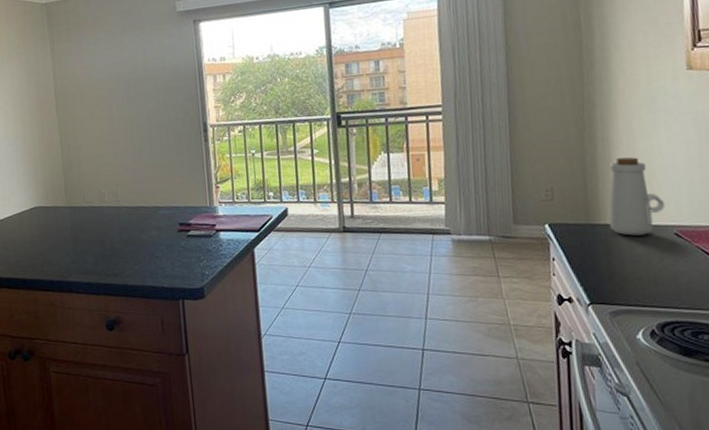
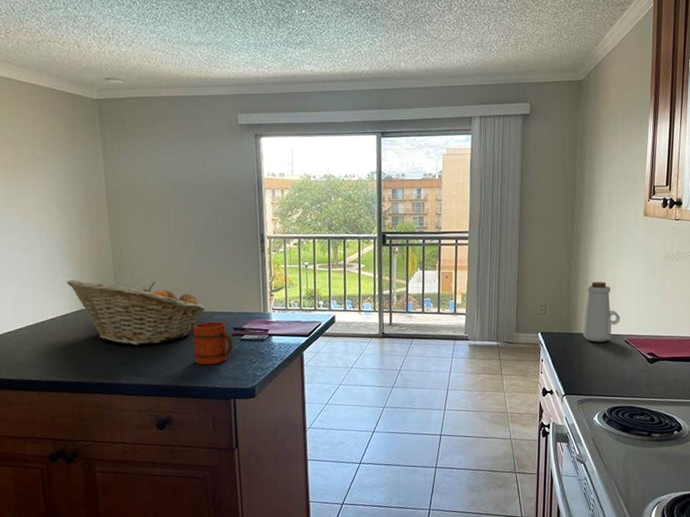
fruit basket: none [21,177,151,242] -> present [66,279,206,345]
mug: none [138,216,179,263] -> present [192,321,233,365]

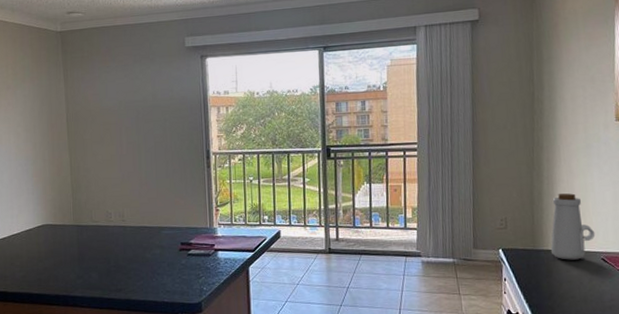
fruit basket: present [66,279,206,345] -> none [30,196,155,259]
mug: present [192,321,233,365] -> none [142,236,180,279]

